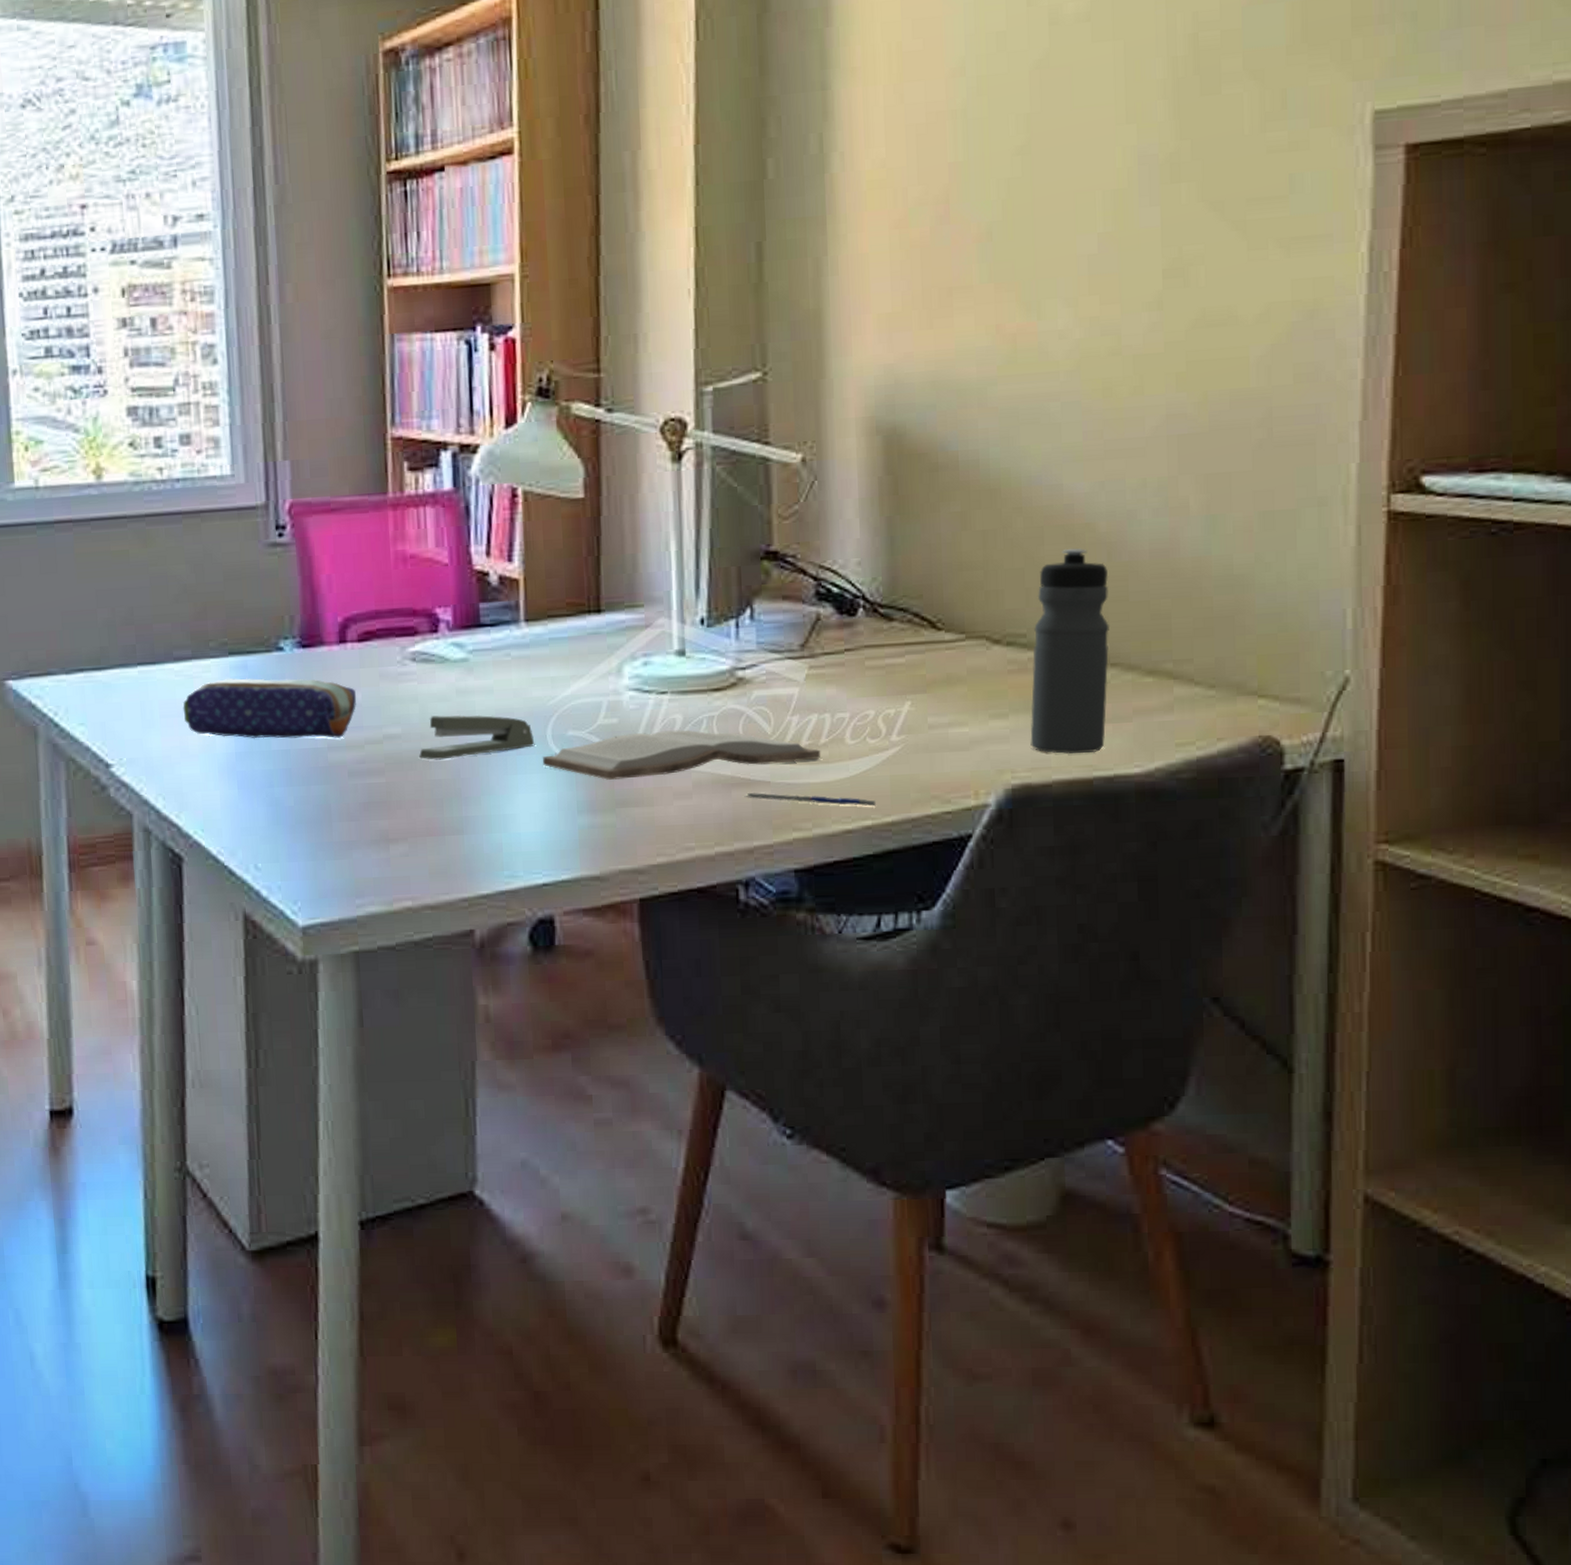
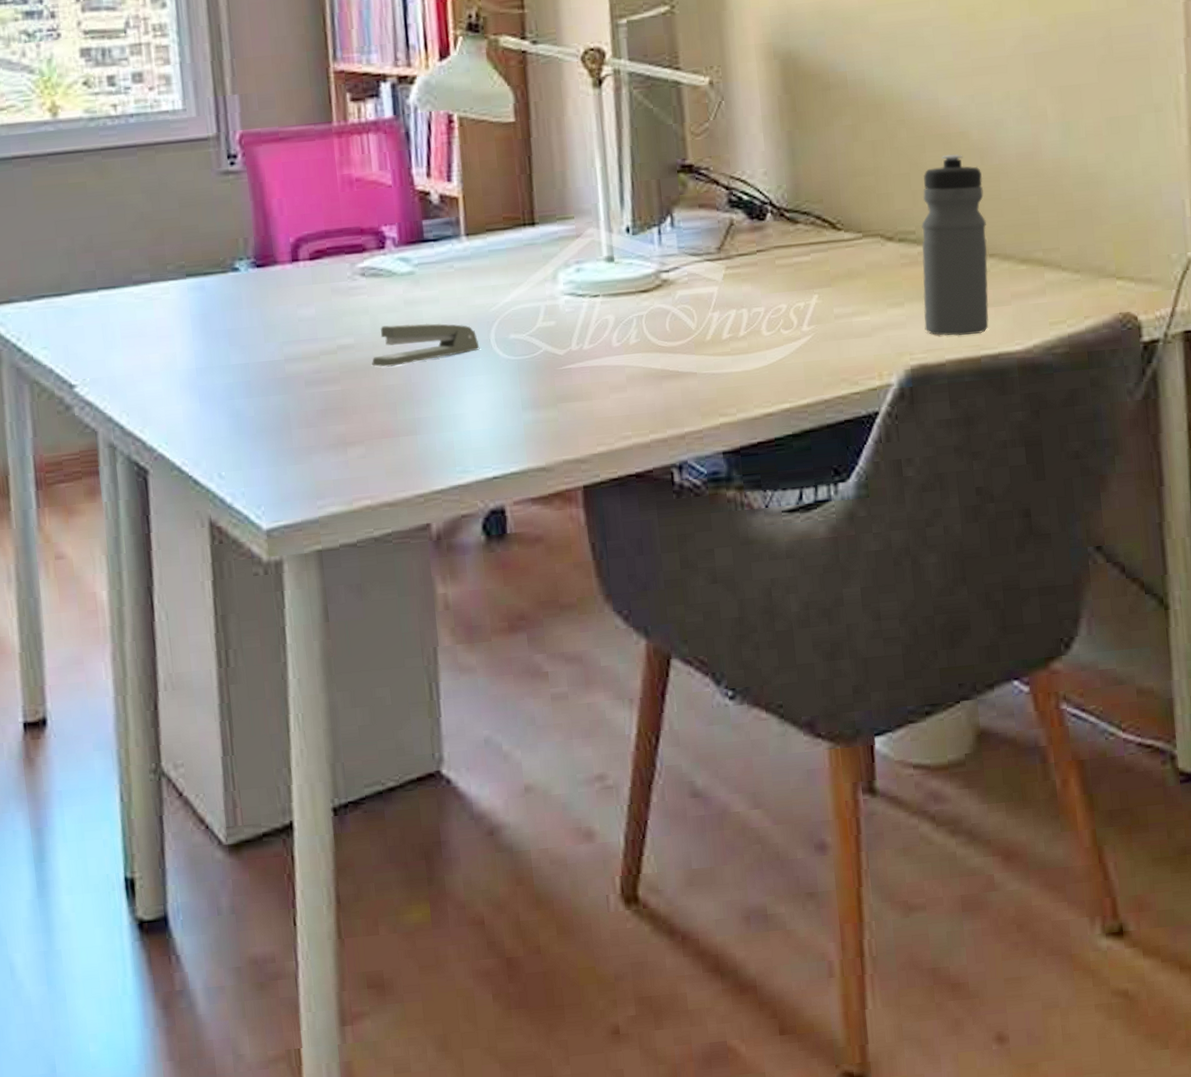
pencil case: present [183,678,357,739] -> none [143,296,311,354]
book: present [542,730,821,780] -> none [487,329,741,378]
pen: present [744,793,876,807] -> none [674,383,792,391]

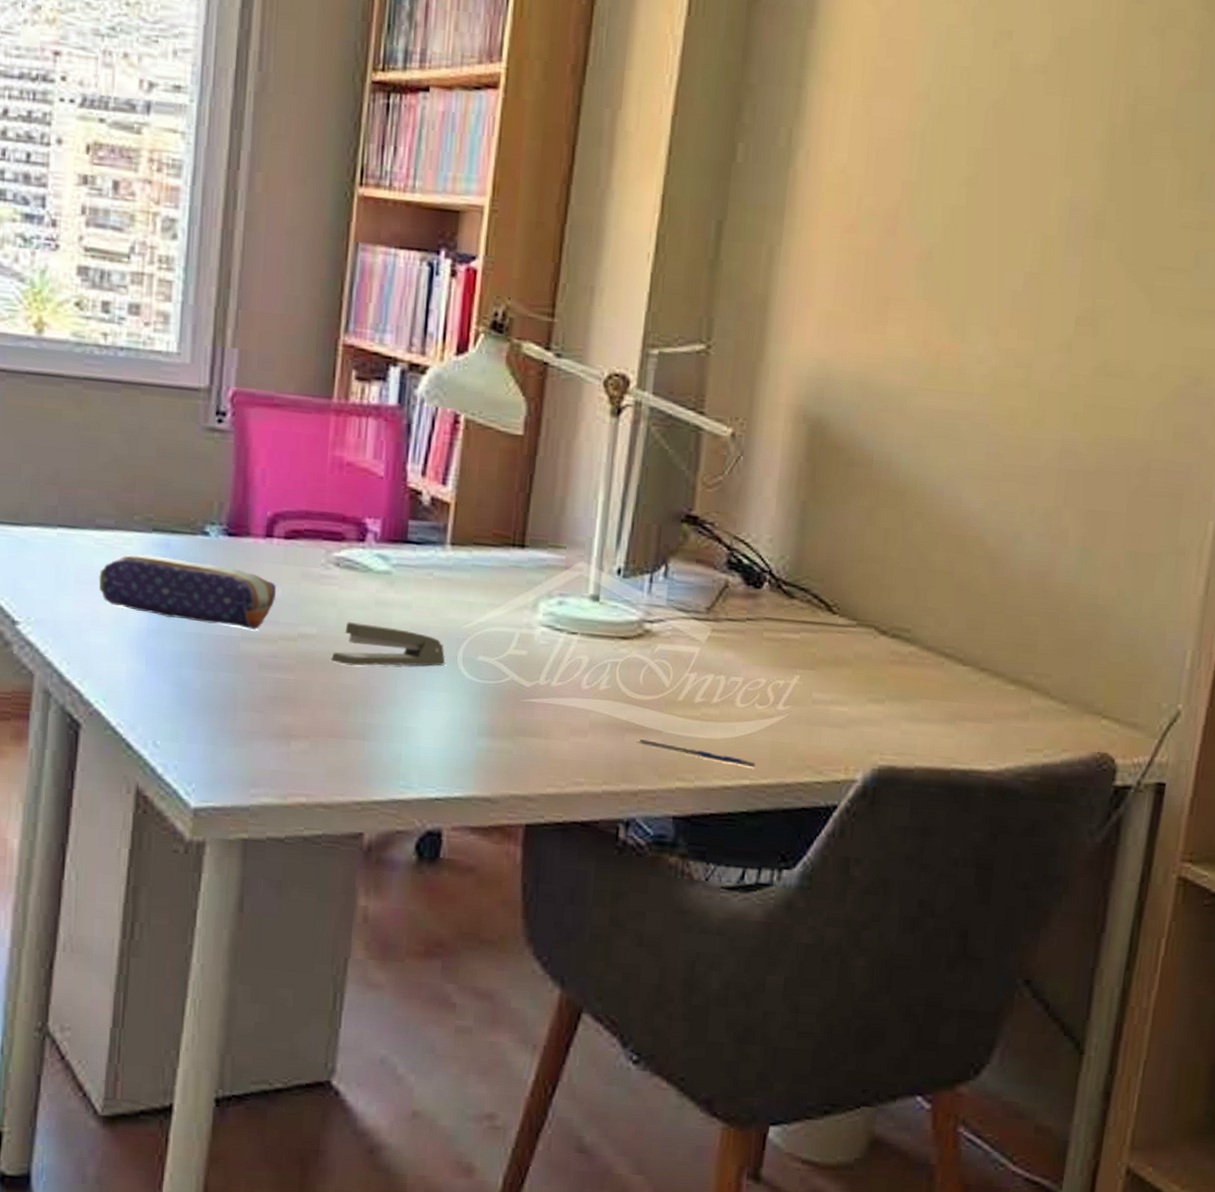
pencil case: none [143,296,311,354] -> present [99,554,277,631]
pen: none [674,383,792,391] -> present [636,739,756,768]
water bottle: present [921,153,989,336] -> none [900,557,990,747]

